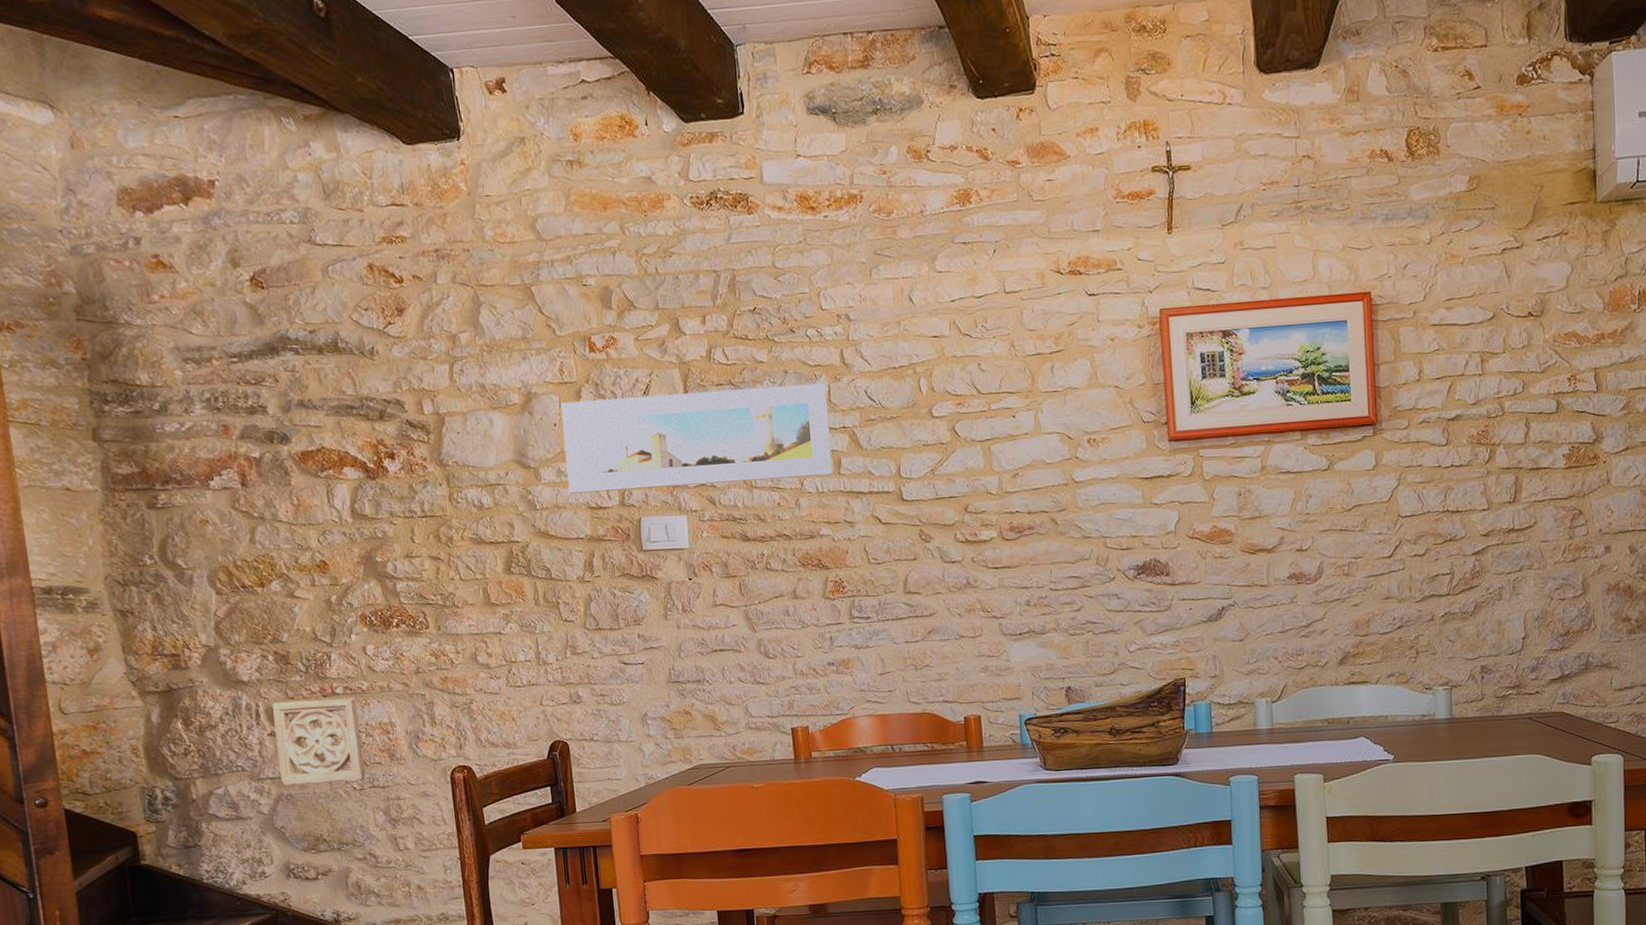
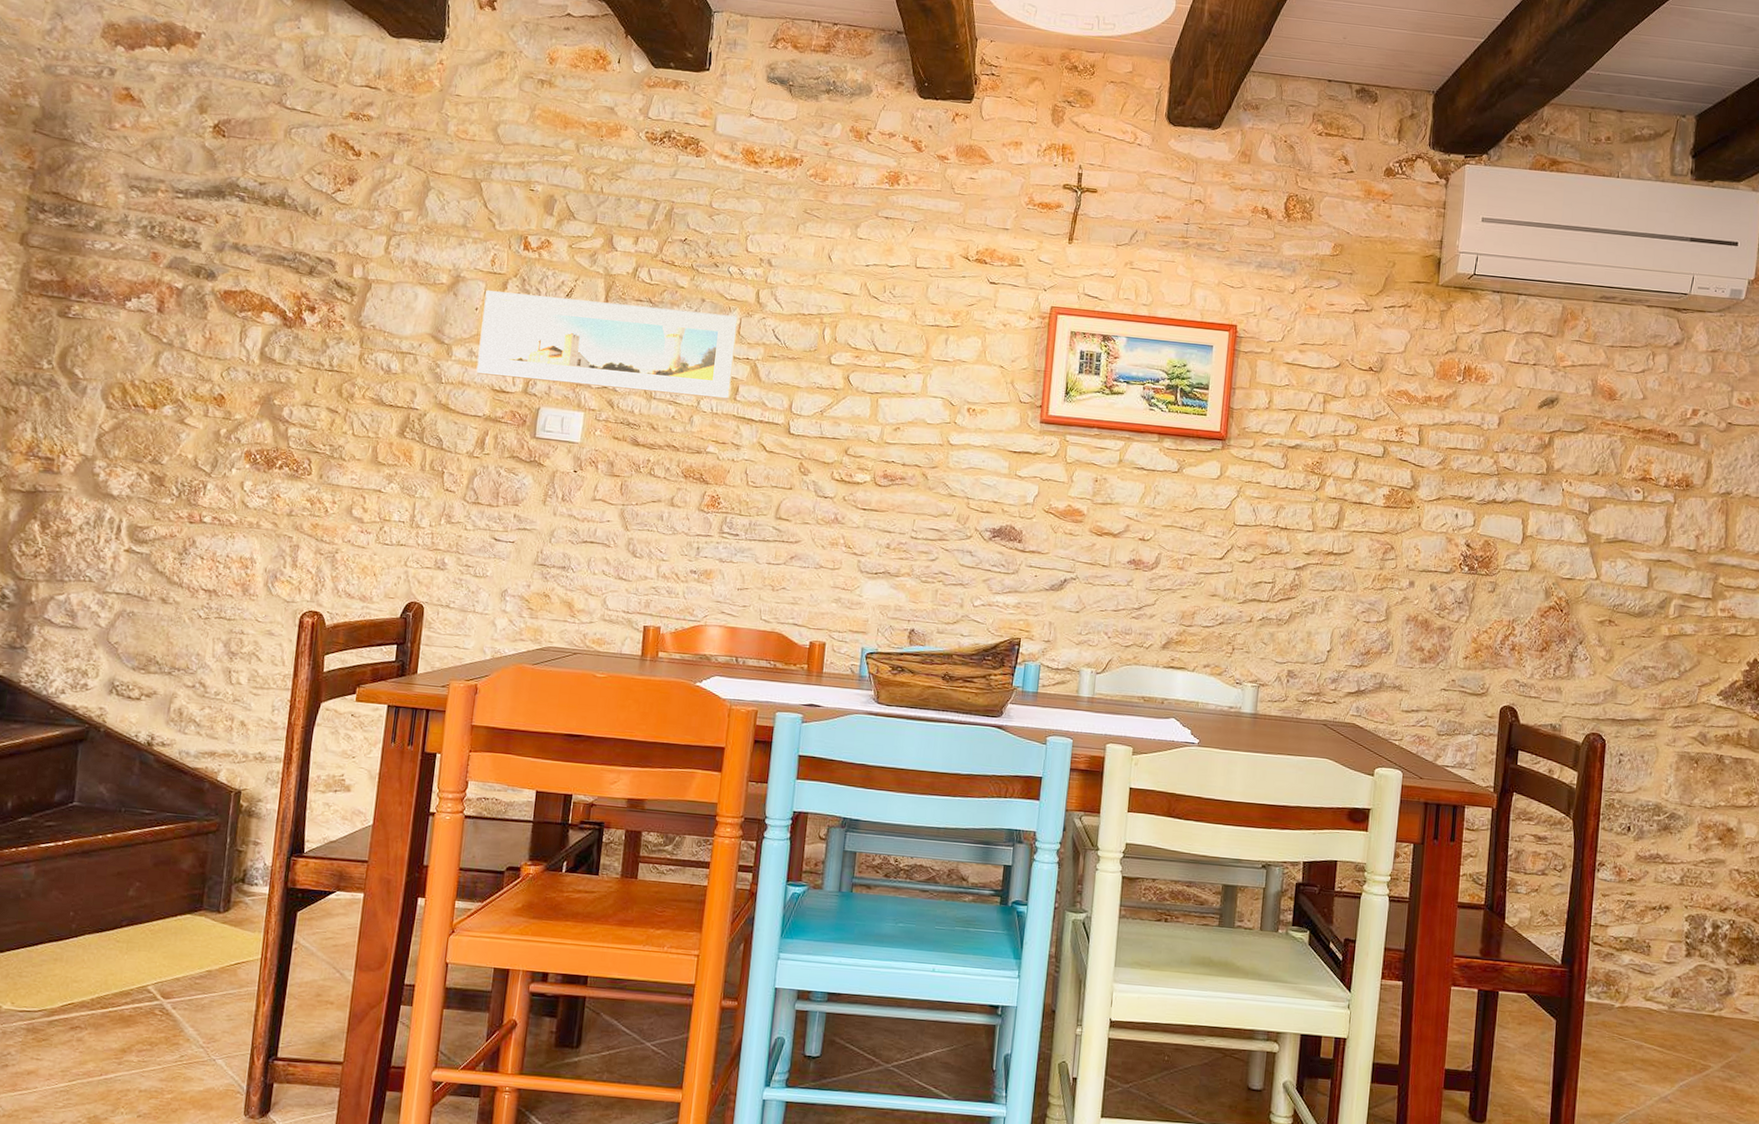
wall ornament: present [272,697,366,786] -> none [126,520,222,610]

